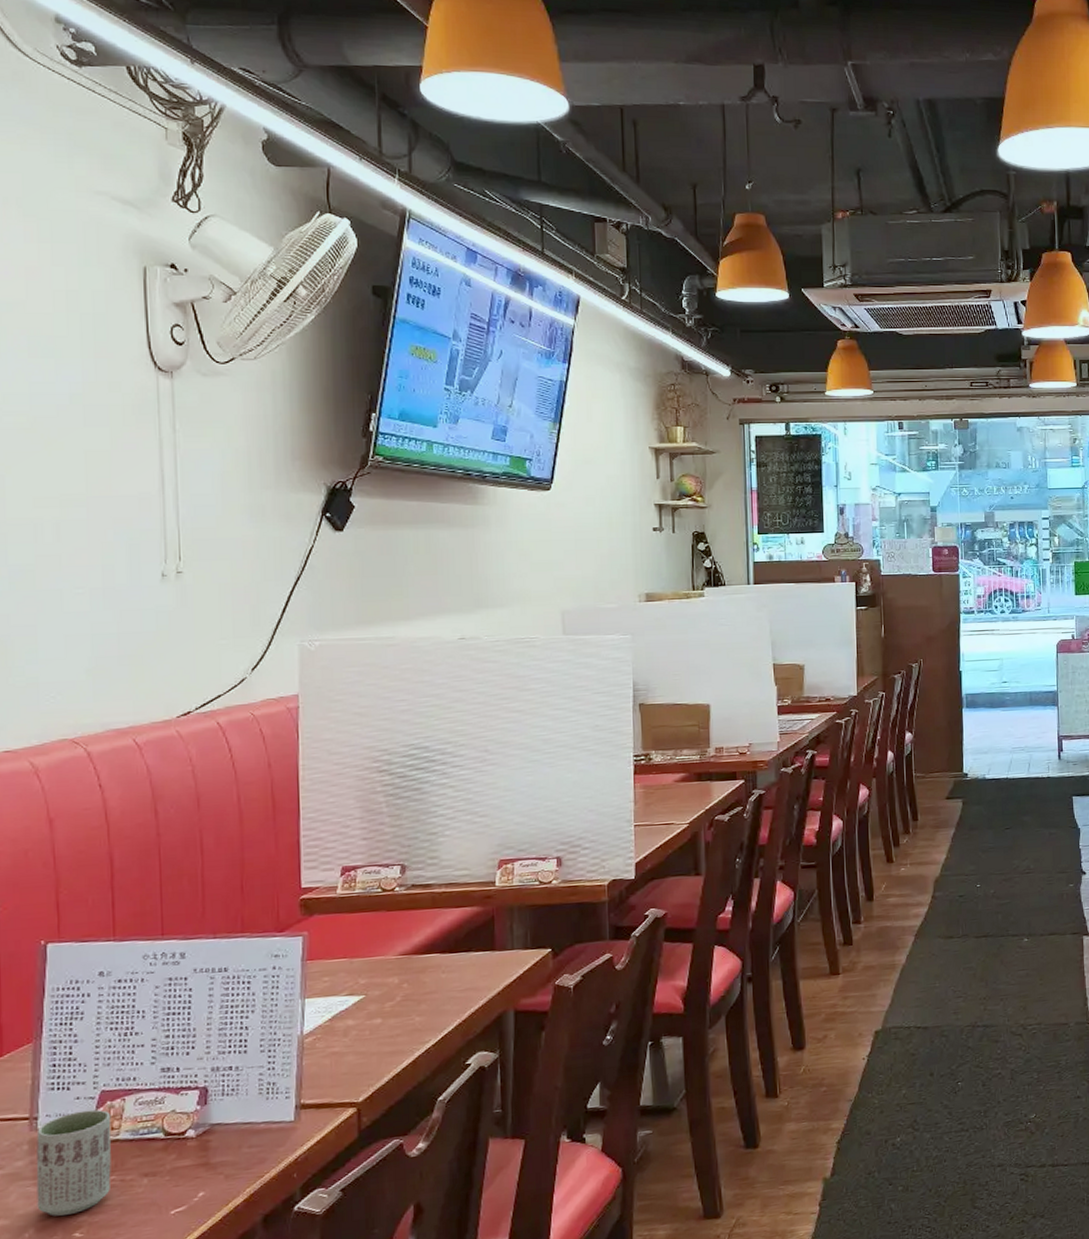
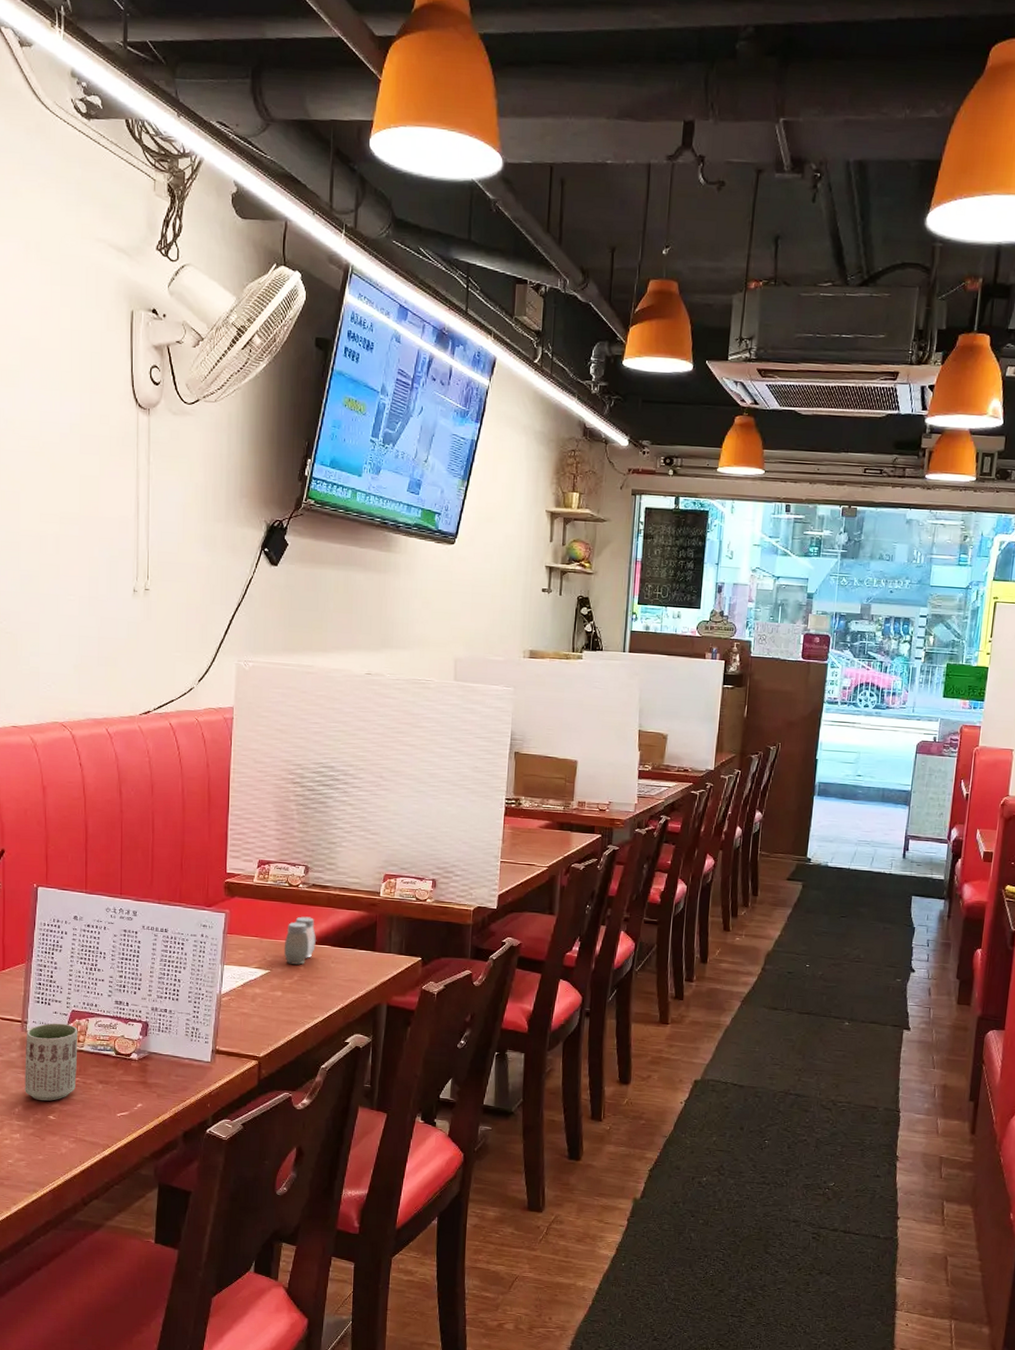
salt and pepper shaker: none [380,923,422,983] -> present [284,916,317,965]

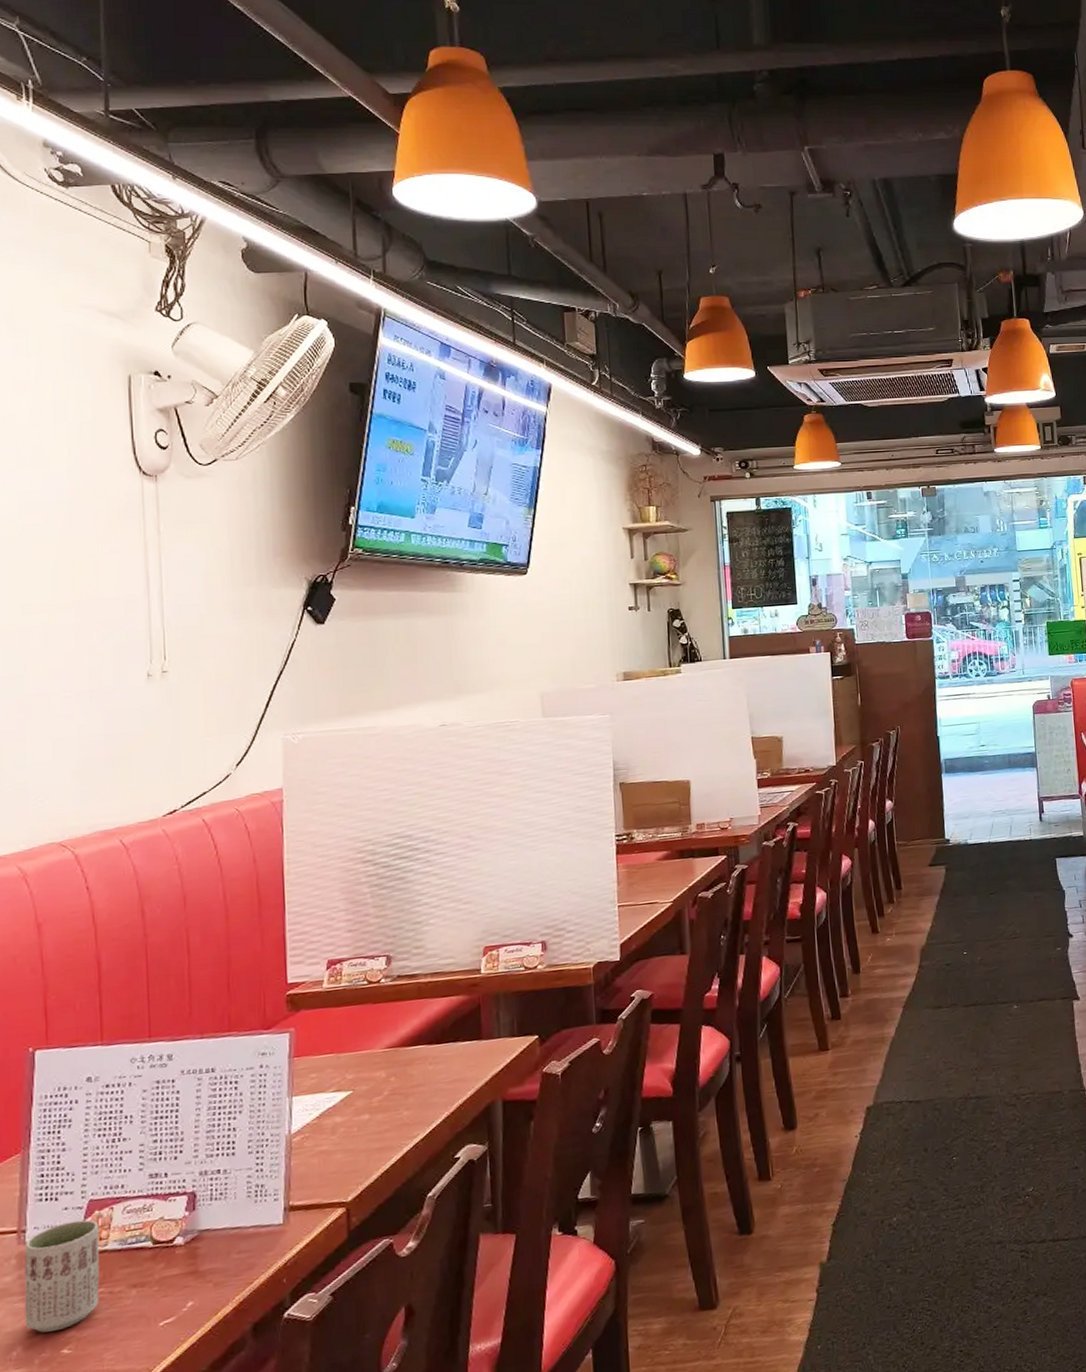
salt and pepper shaker: present [284,916,317,965] -> none [367,1015,409,1078]

